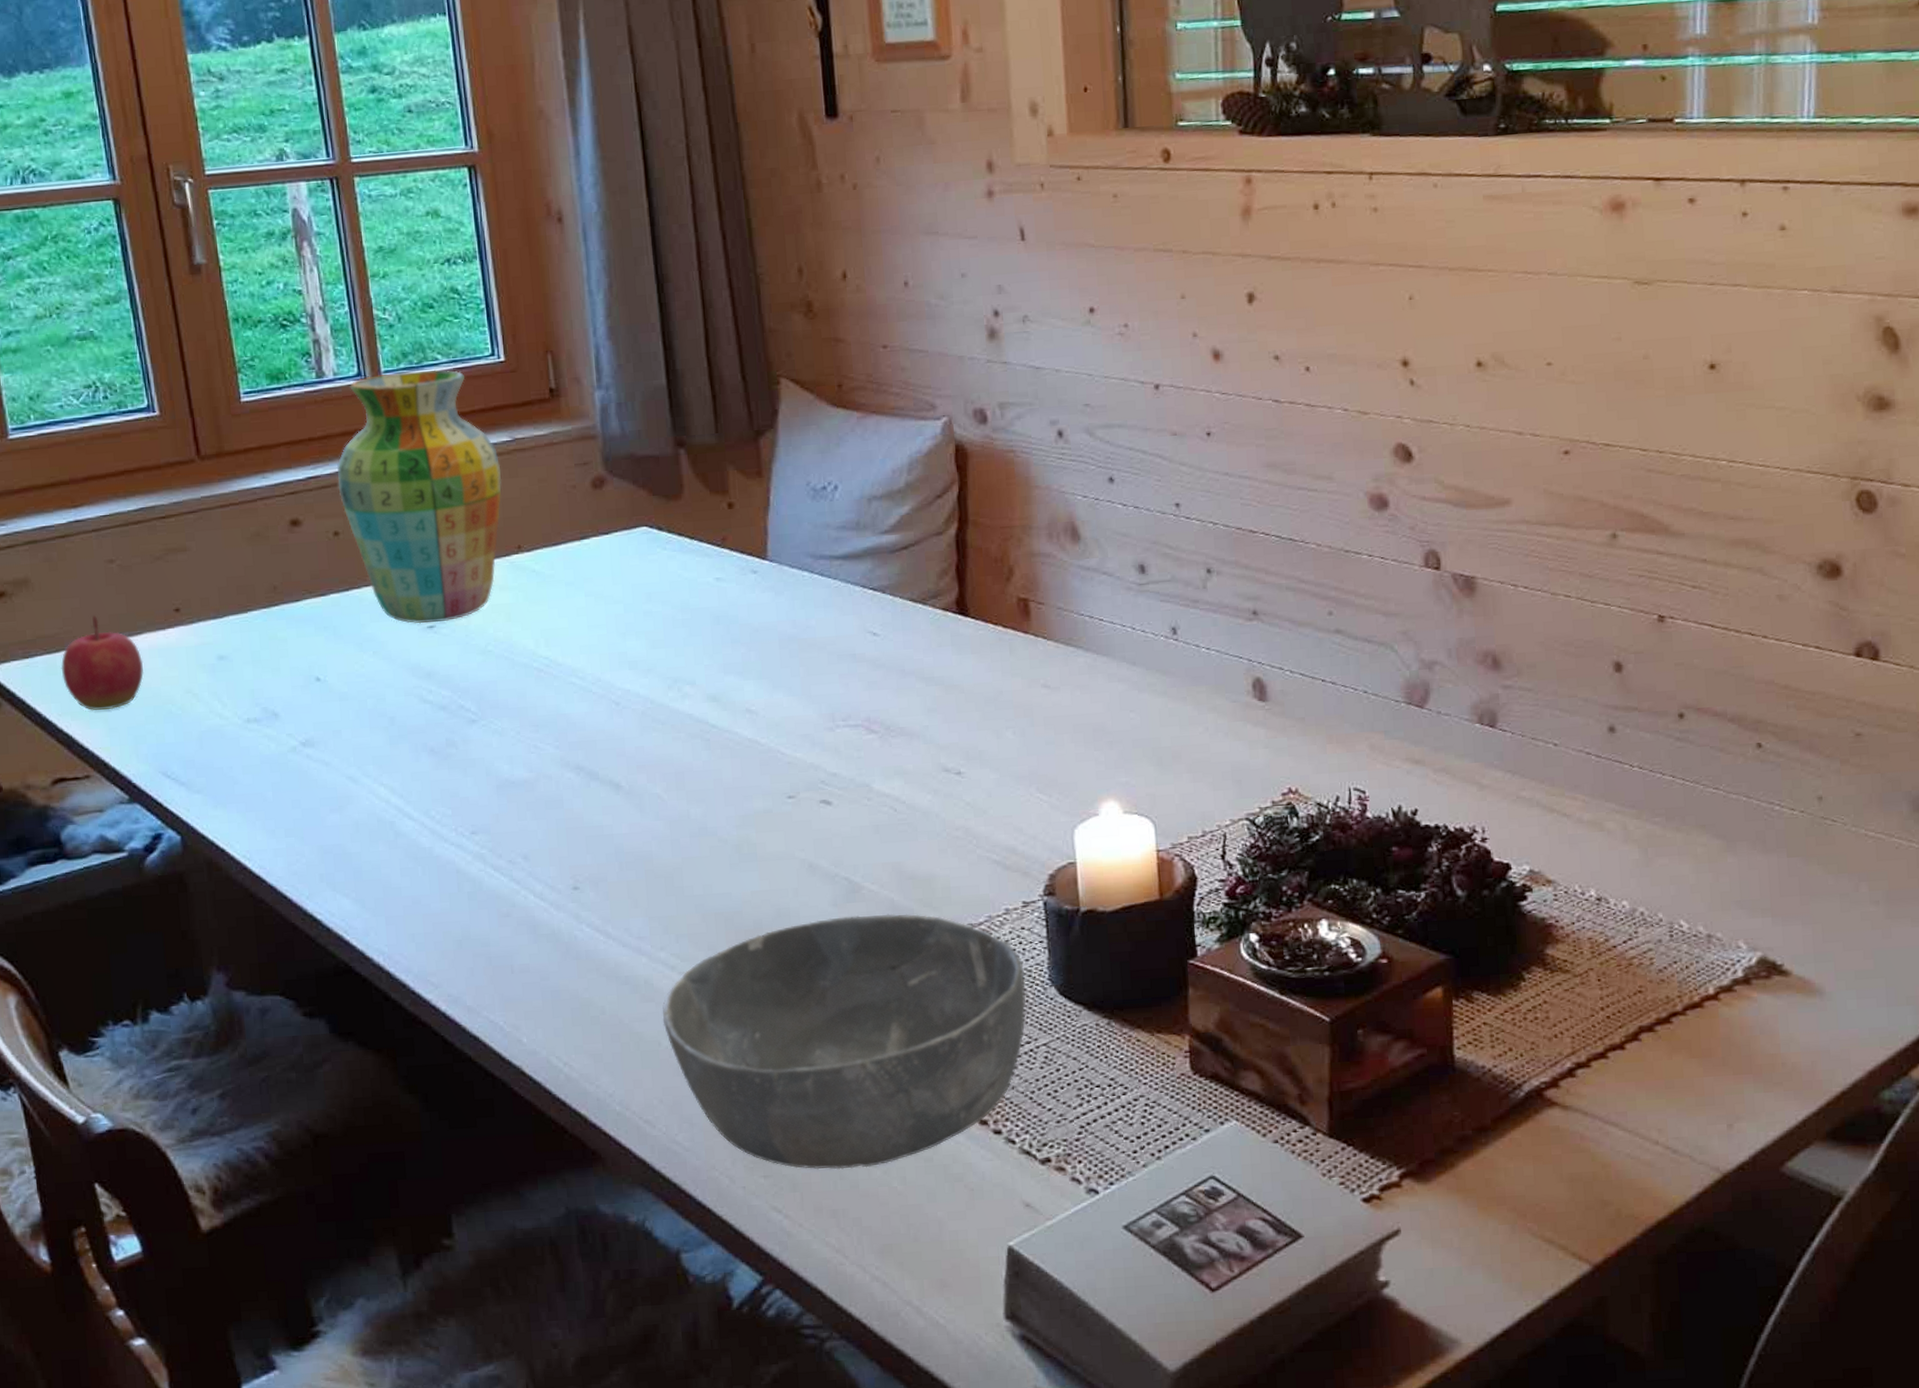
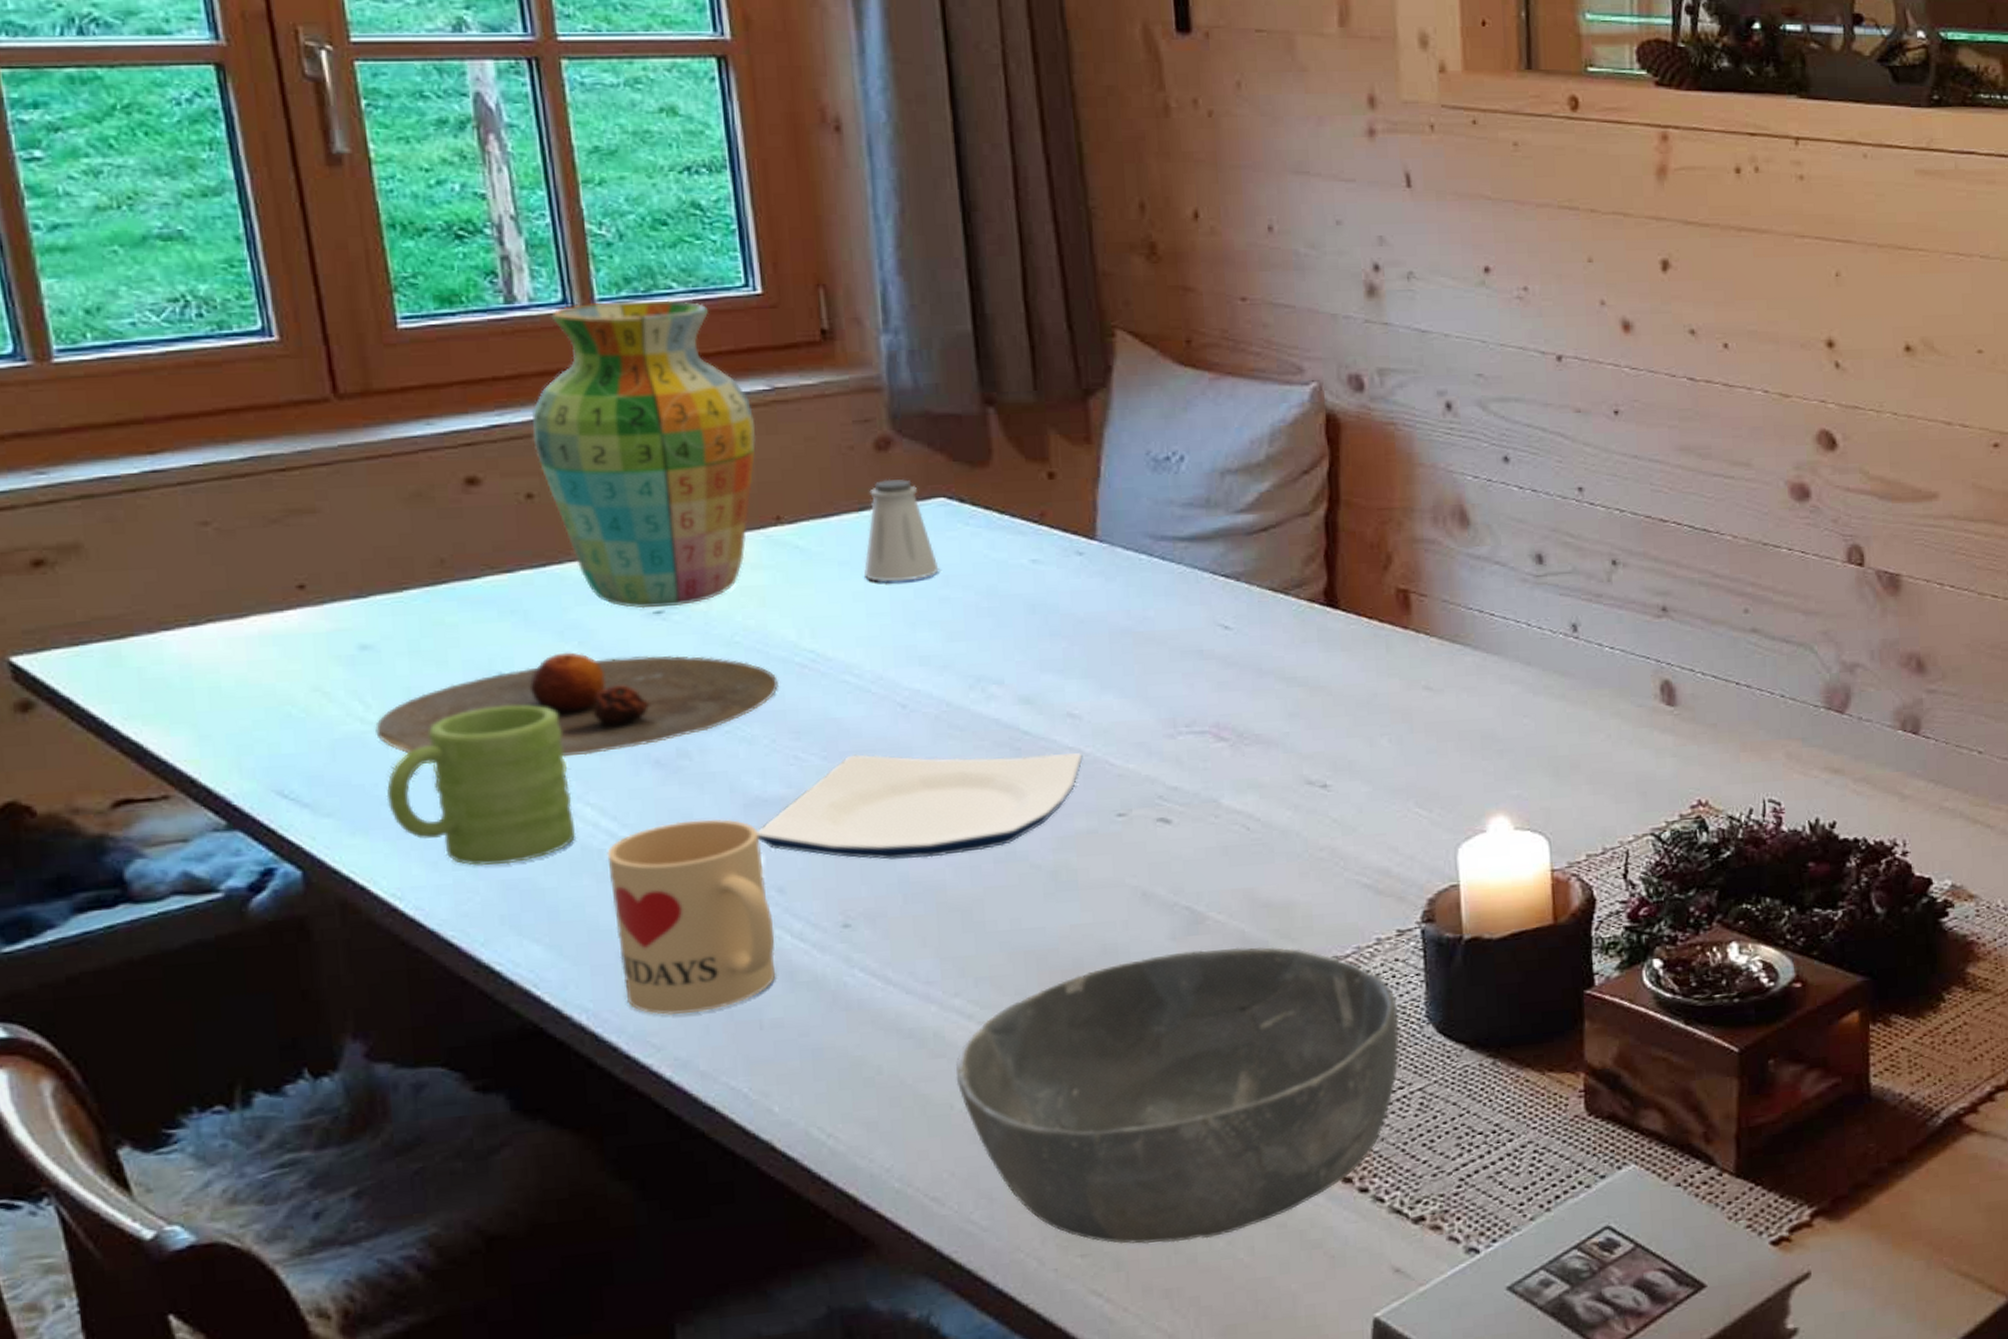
apple: present [61,614,144,710] -> none [127,591,251,713]
plate: none [230,660,521,746] -> present [375,652,778,757]
mug: none [238,703,374,834] -> present [386,705,576,865]
mug: none [396,797,523,960] -> present [607,819,776,1016]
plate: none [506,743,760,833] -> present [756,753,1083,860]
saltshaker: none [585,512,643,599] -> present [864,479,939,582]

